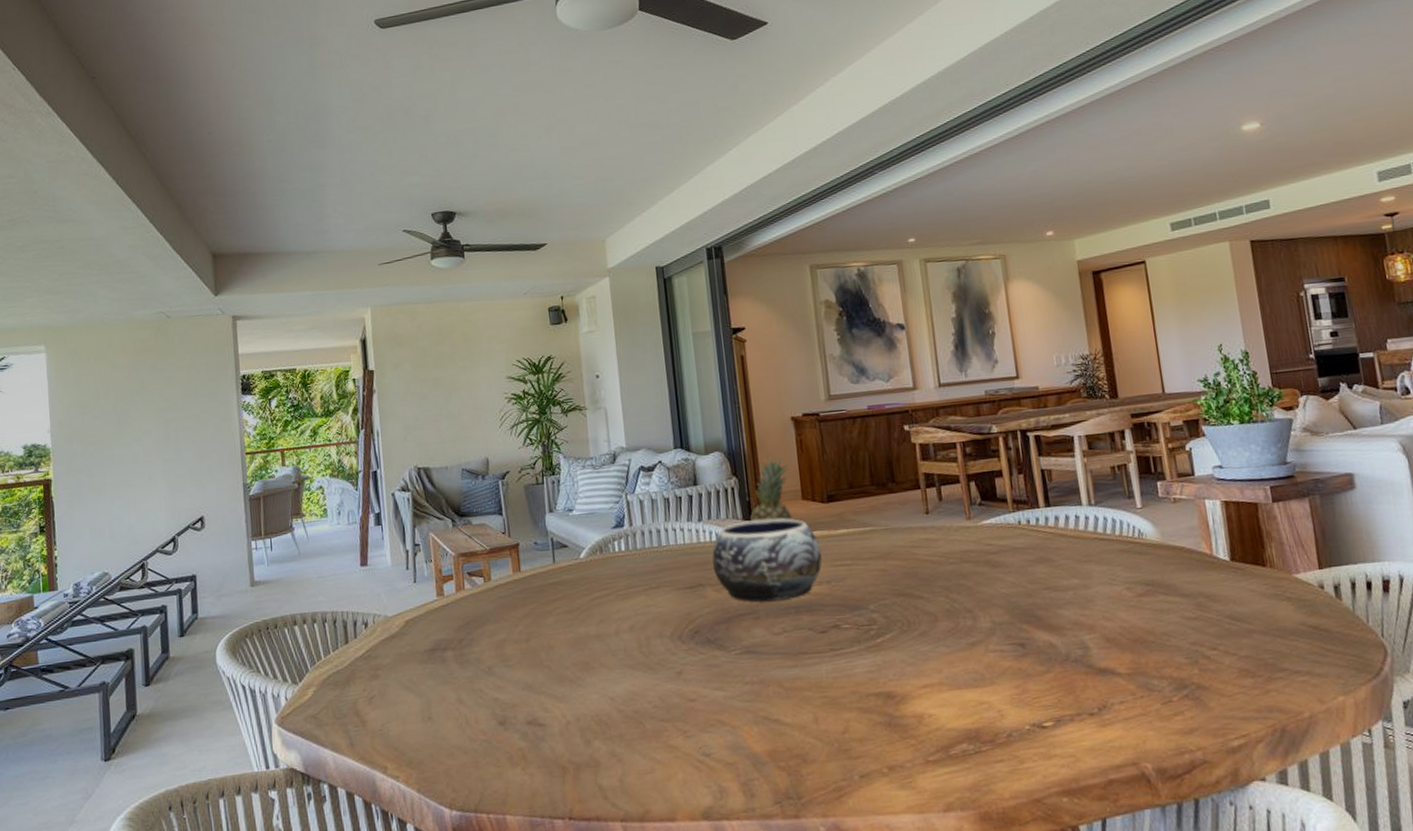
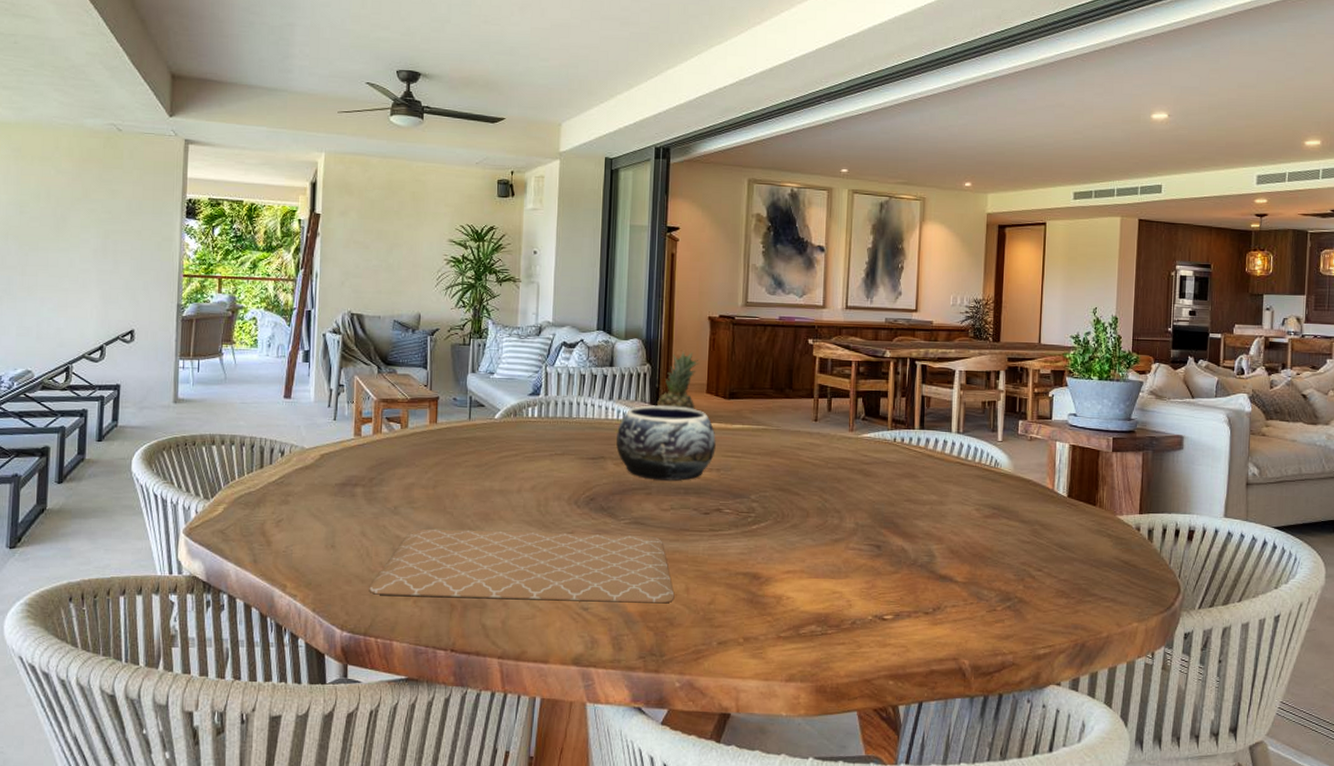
placemat: none [473,664,803,766] -> present [369,528,675,604]

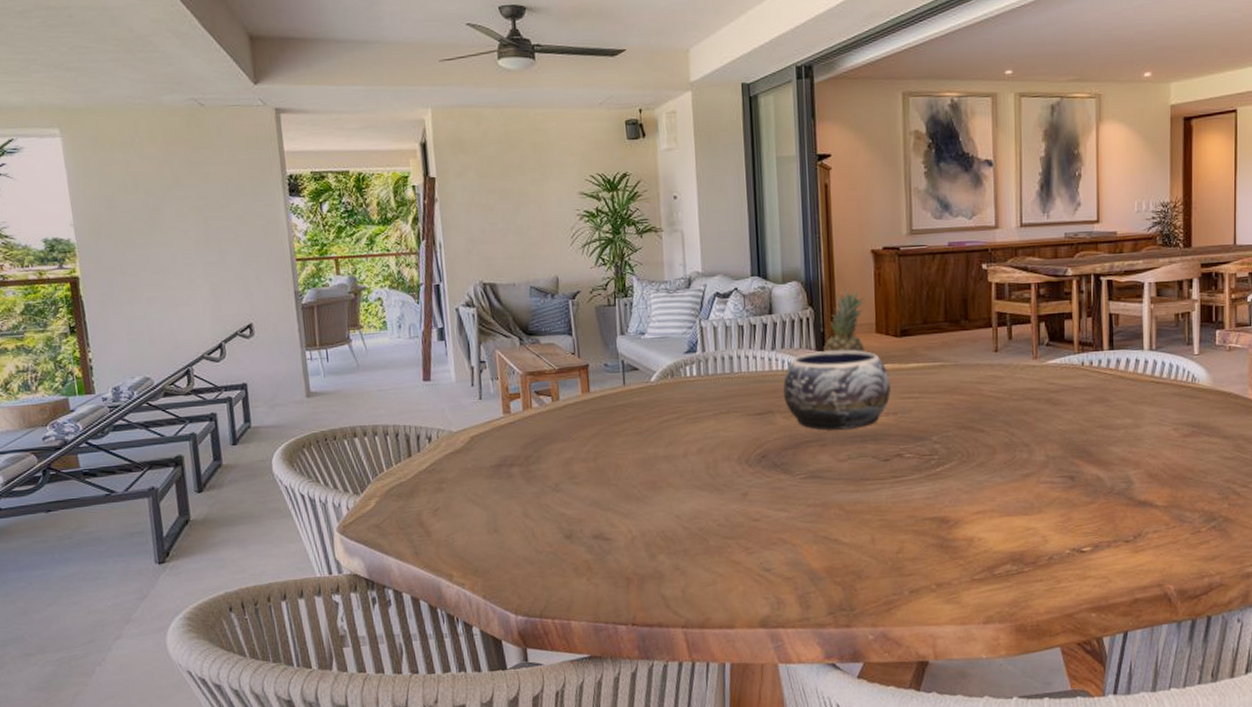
placemat: present [369,528,675,604] -> none [539,489,860,576]

